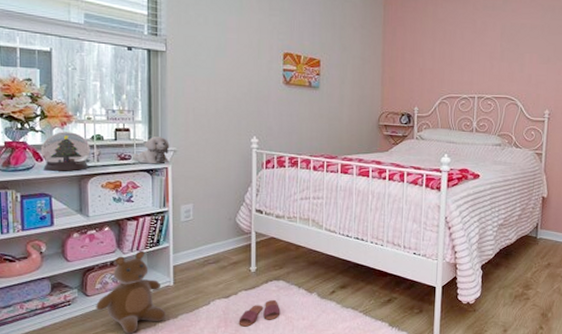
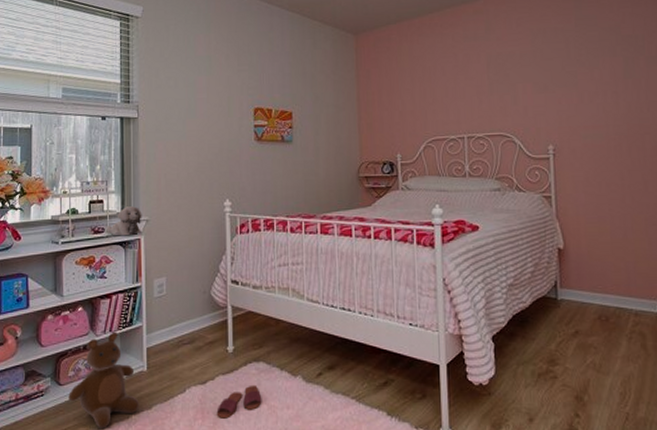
snow globe: present [40,132,90,172] -> none [19,207,65,249]

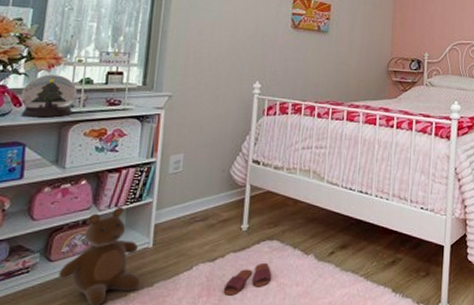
snow globe: none [19,207,65,249] -> present [20,74,77,118]
plush toy: present [106,206,142,236] -> none [123,81,165,111]

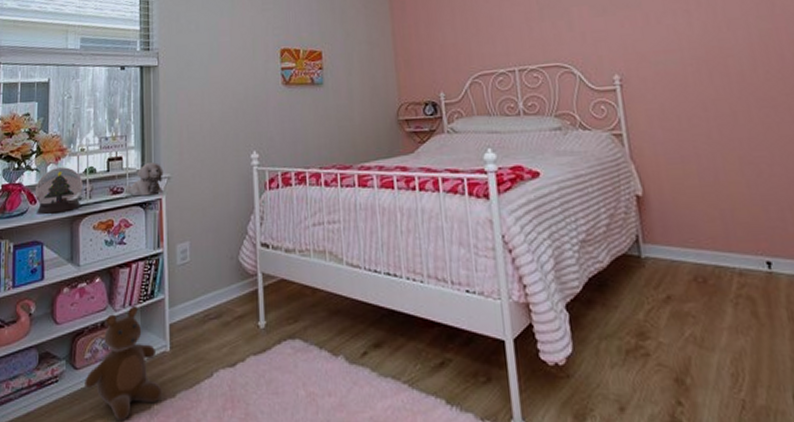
plush toy: none [123,81,165,111] -> present [126,162,164,197]
slippers: present [223,262,272,296] -> none [248,367,300,408]

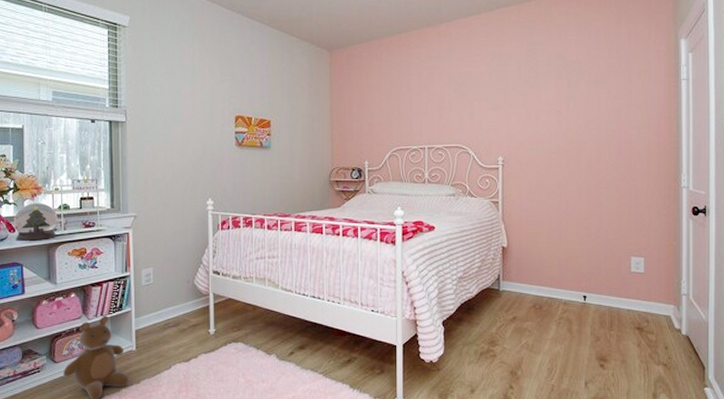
plush toy: present [126,162,164,197] -> none [97,203,131,230]

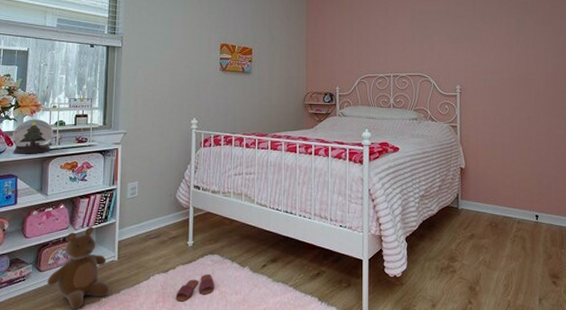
slippers: none [199,362,240,391] -> present [175,273,215,302]

